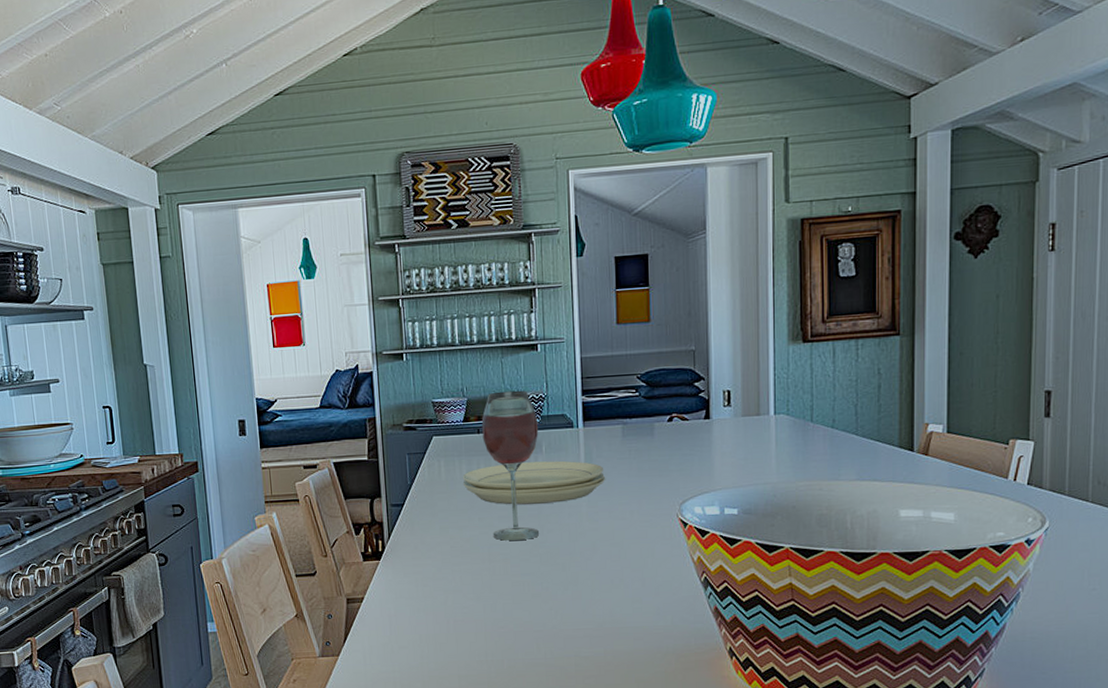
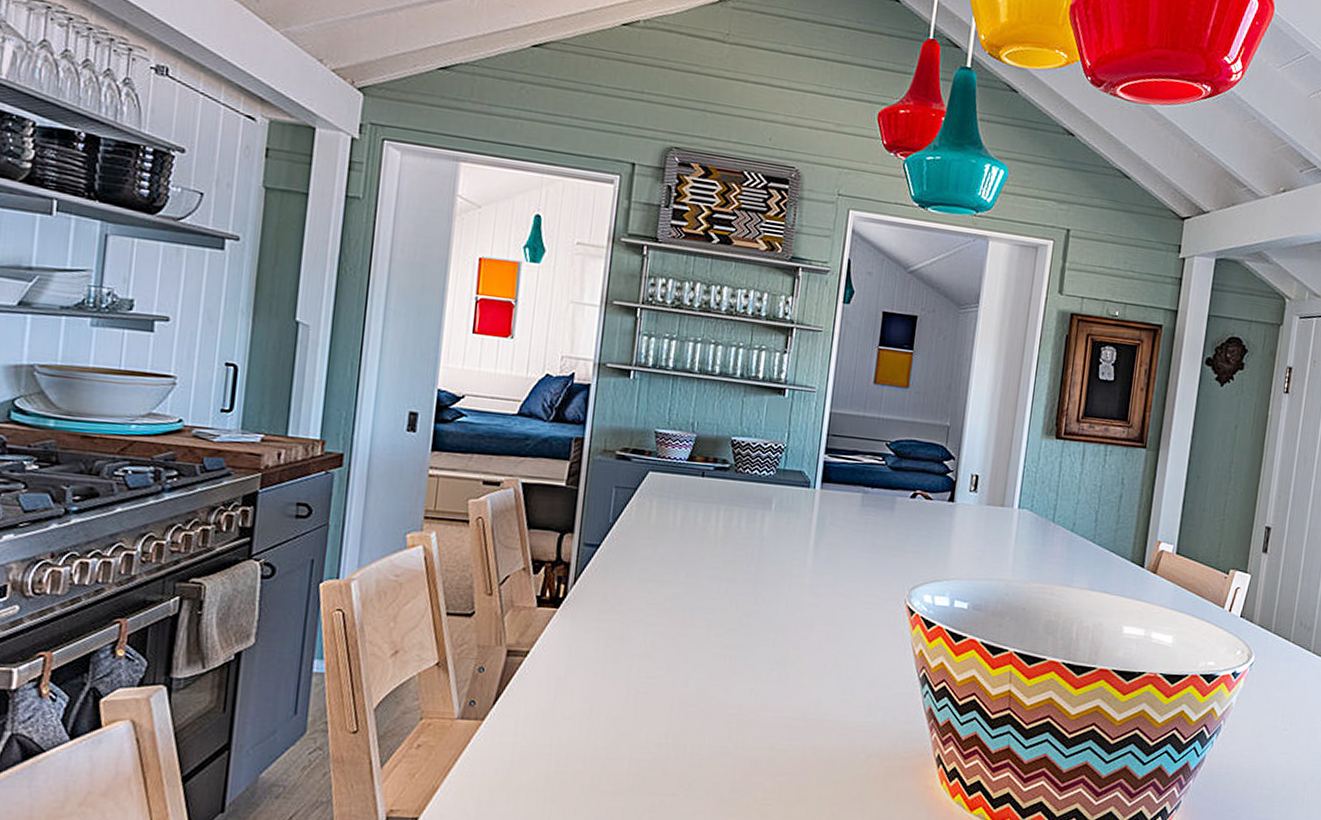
plate: present [462,460,606,505] -> none [674,516,836,569]
wineglass: present [481,390,540,541] -> none [699,433,773,607]

